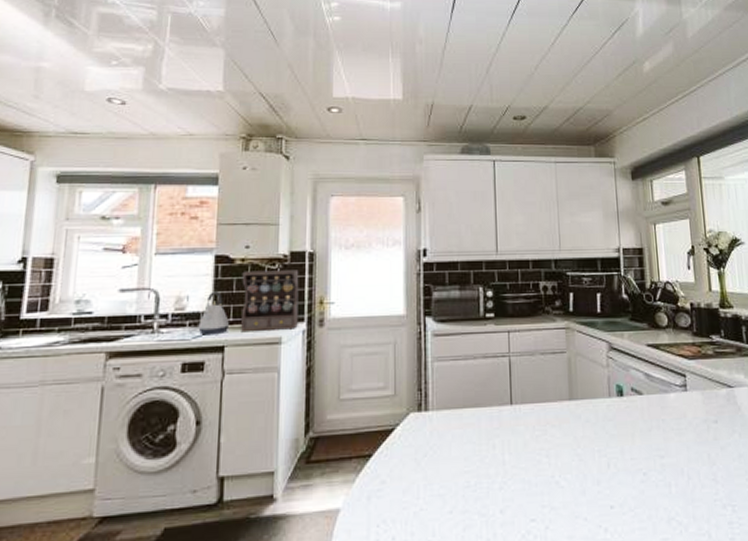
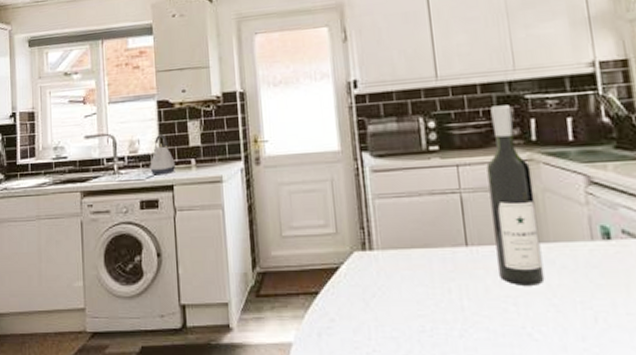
spice rack: present [241,270,299,333] -> none [181,110,236,172]
bottle: none [532,280,572,439] -> present [486,105,545,286]

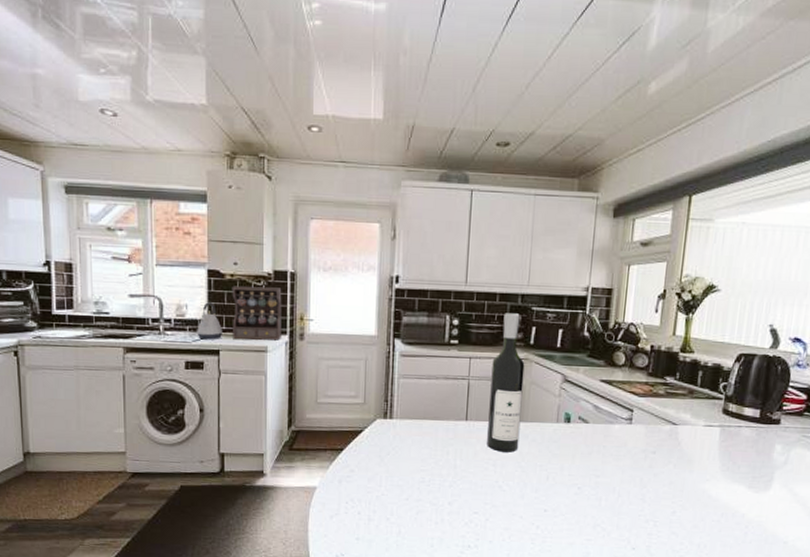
spice rack: none [181,110,236,172] -> present [232,286,282,341]

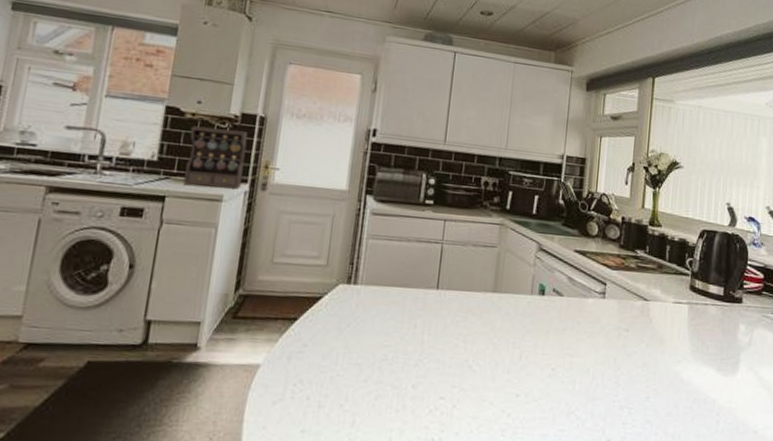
kettle: present [197,302,223,340] -> none [141,141,174,185]
bottle: present [486,313,525,453] -> none [457,175,501,327]

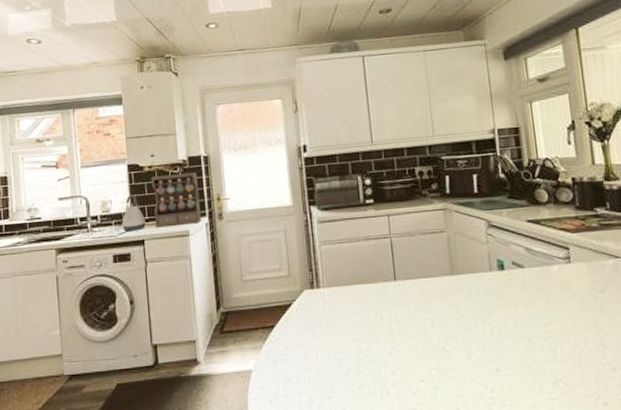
kettle: none [141,141,174,185] -> present [121,195,147,232]

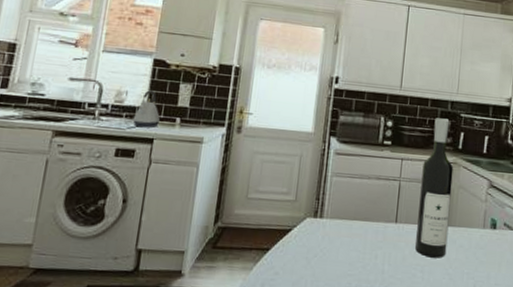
spice rack: present [151,172,201,228] -> none [169,76,225,132]
bottle: none [411,165,455,310] -> present [414,118,454,258]

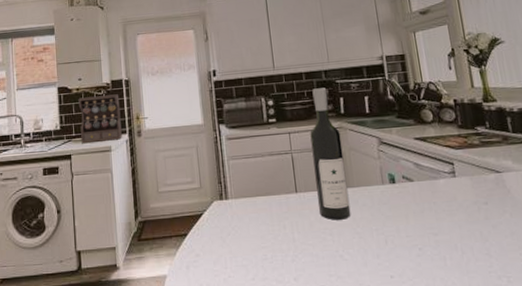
kettle: present [133,90,161,128] -> none [51,114,74,148]
spice rack: none [169,76,225,132] -> present [78,94,122,144]

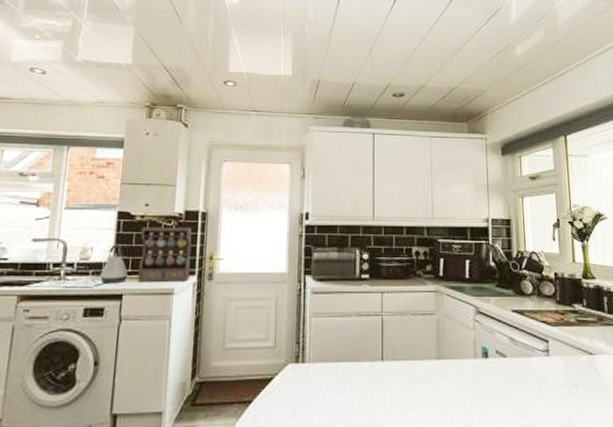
kettle: none [51,114,74,148] -> present [100,244,129,284]
bottle: present [310,88,351,220] -> none [404,246,439,395]

